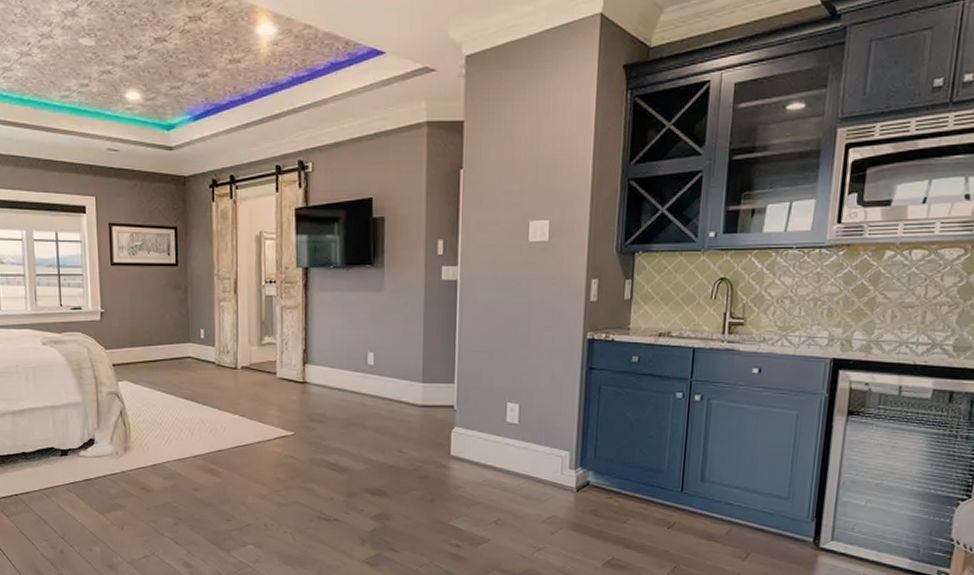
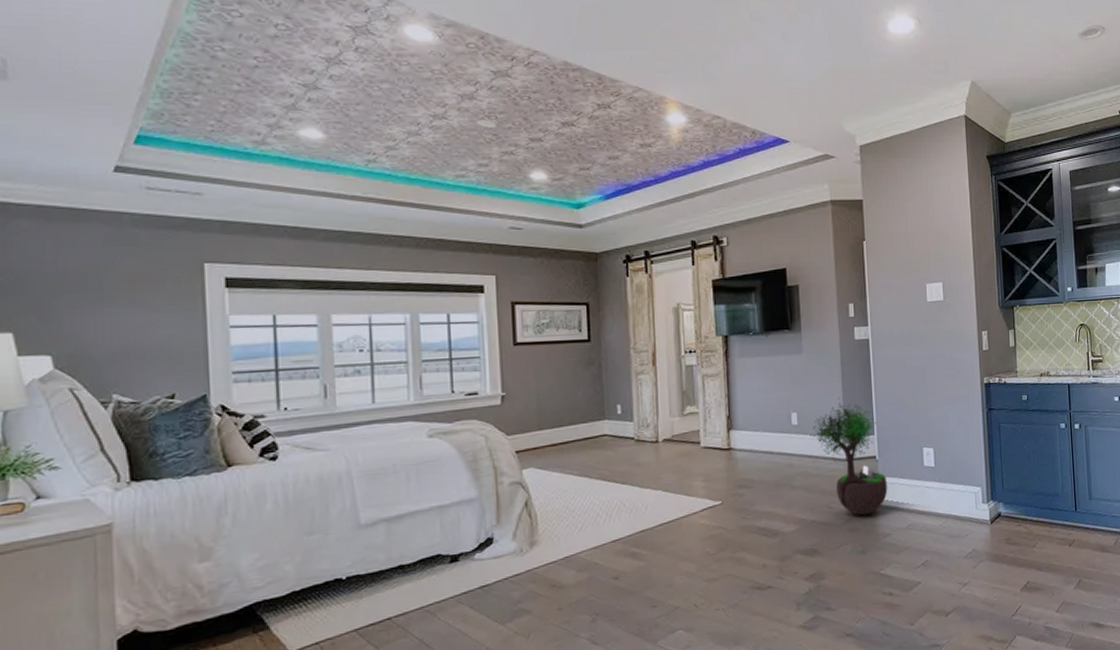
potted tree: none [385,340,464,464] -> present [810,397,888,515]

